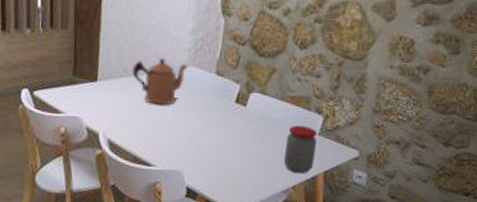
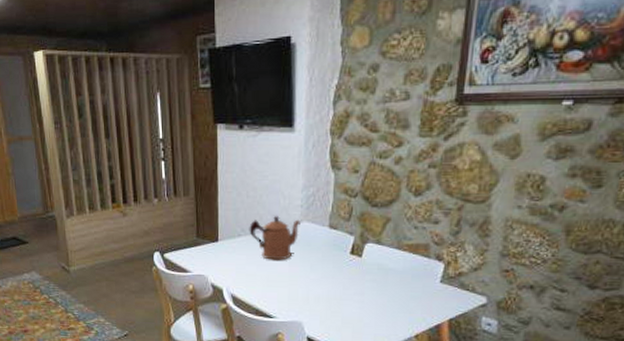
jar: present [283,125,317,174] -> none [404,274,439,323]

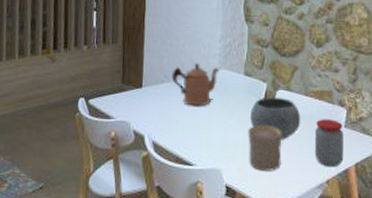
cup: none [331,279,369,325] -> present [248,125,282,171]
bowl: none [335,250,391,295] -> present [250,96,301,140]
jar: none [404,274,439,323] -> present [314,119,344,168]

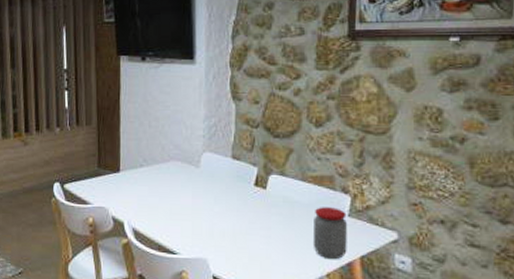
coffeepot: present [171,62,219,106] -> none [151,145,203,192]
cup: present [248,125,282,171] -> none [237,213,276,262]
bowl: present [250,96,301,140] -> none [239,182,297,230]

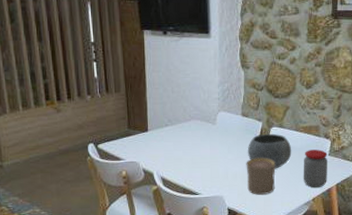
cup: none [237,213,276,262] -> present [246,158,276,195]
bowl: none [239,182,297,230] -> present [248,133,292,169]

